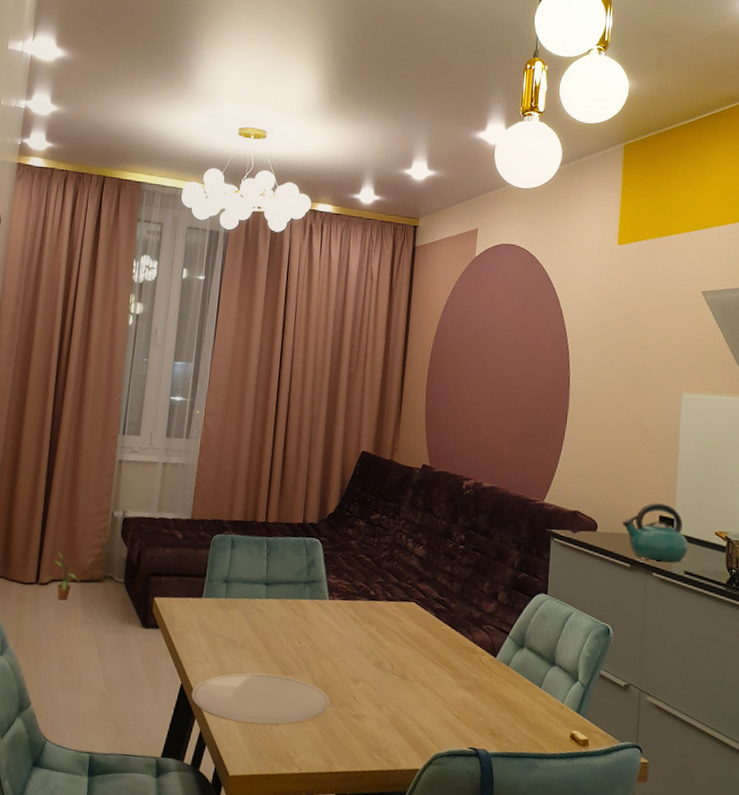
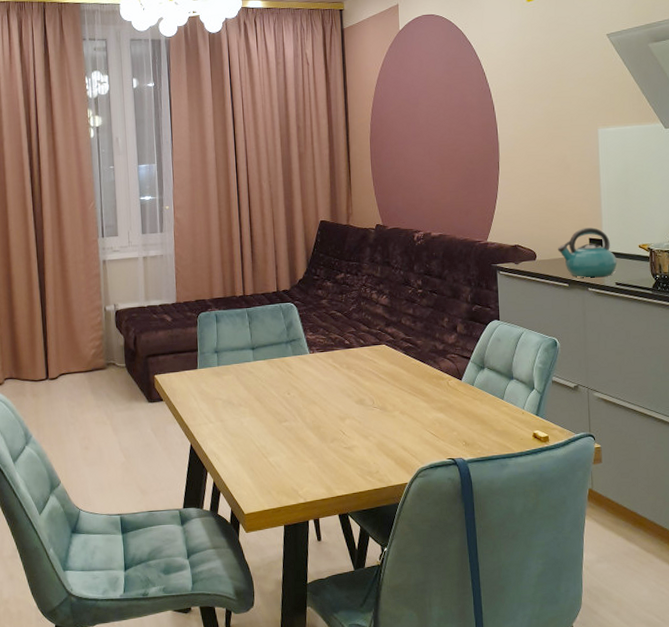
potted plant: present [42,550,82,601] -> none [52,348,88,390]
plate: present [191,673,330,726] -> none [201,424,323,470]

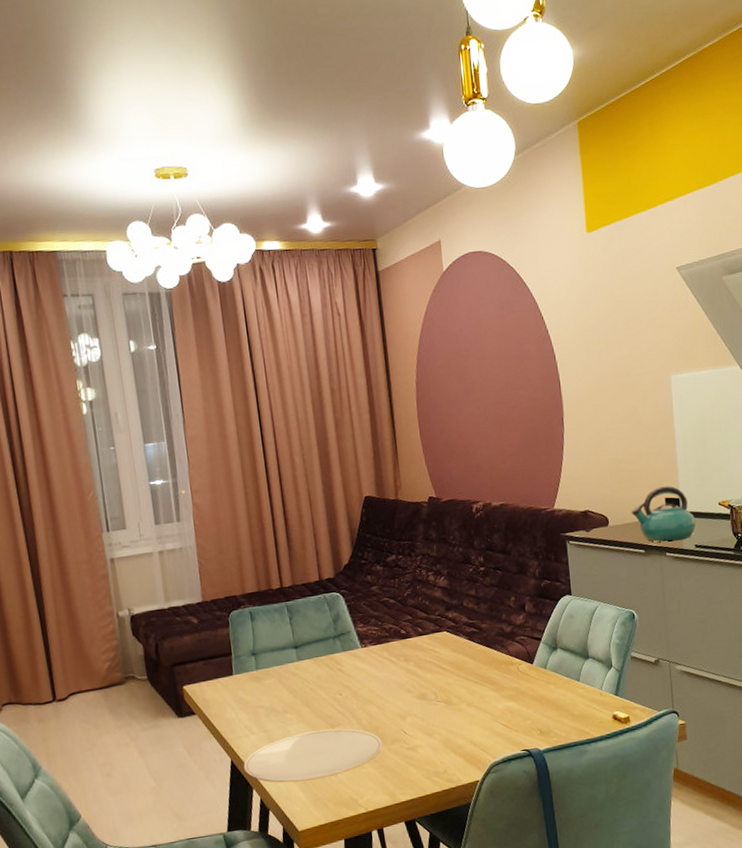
plate: none [201,424,323,470] -> present [243,728,383,783]

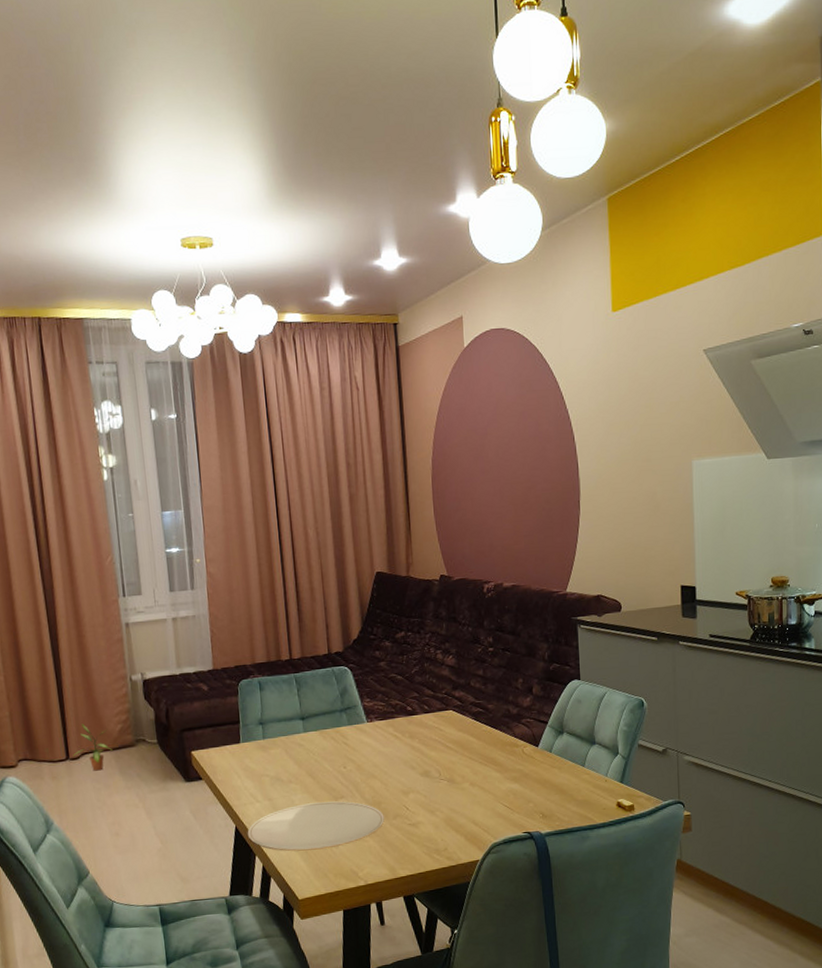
potted plant: none [60,663,103,712] -> present [73,723,114,771]
kettle: present [631,486,696,542] -> none [645,573,712,630]

